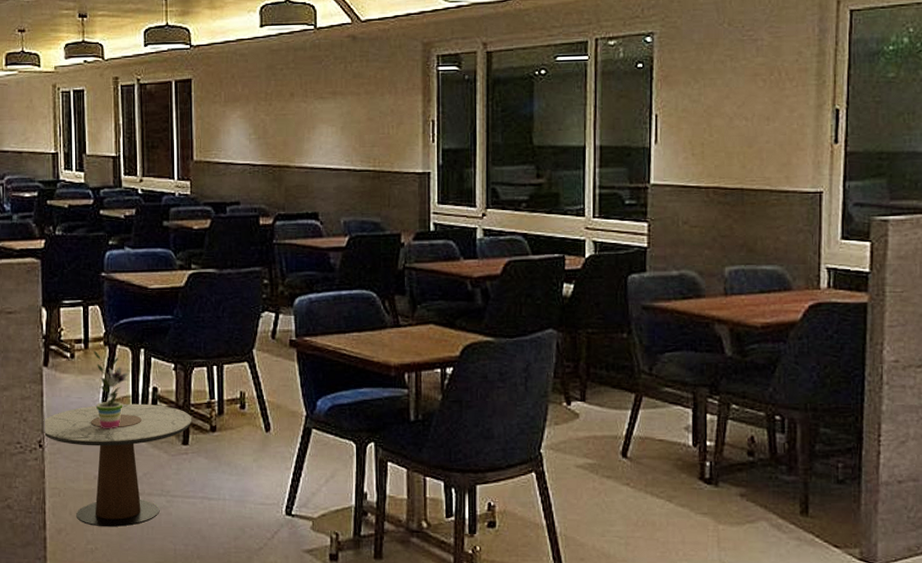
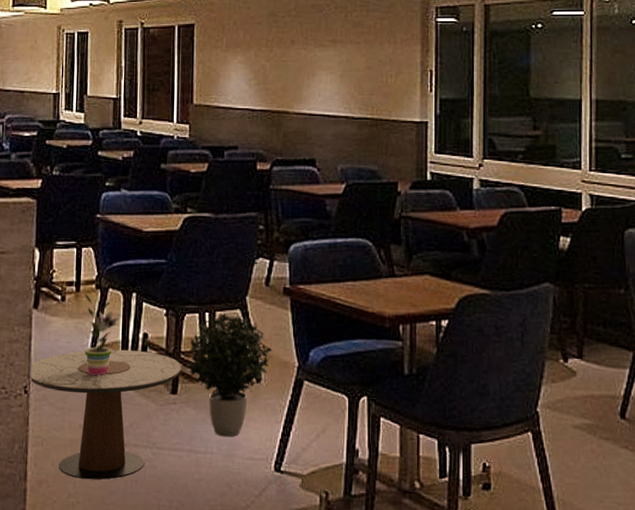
potted plant: none [197,366,281,484] -> present [187,313,273,437]

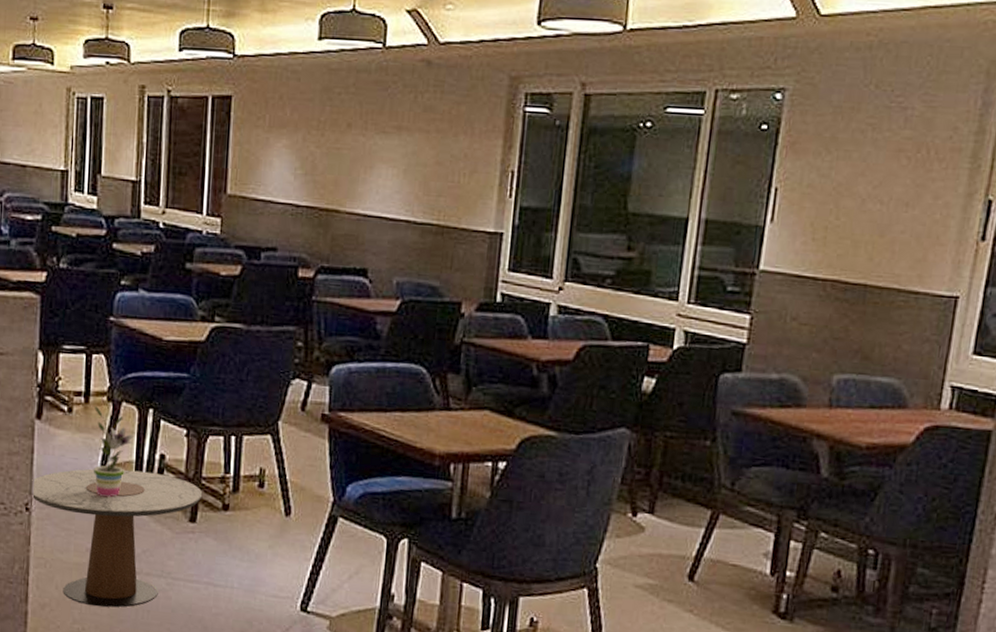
potted plant: present [187,313,273,437] -> none [208,437,306,572]

